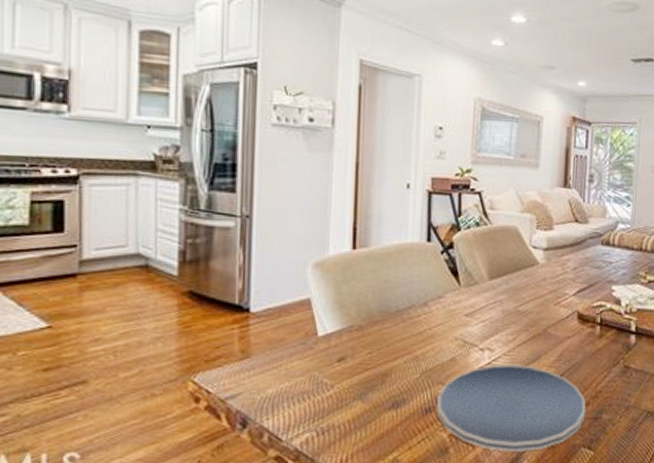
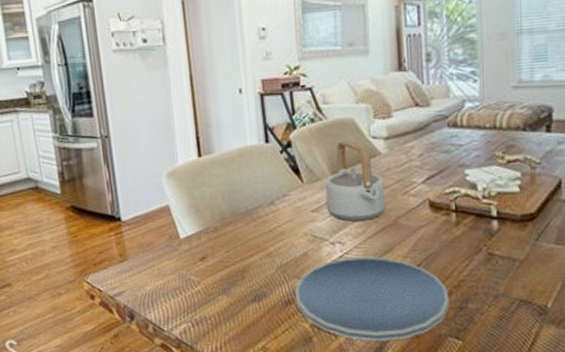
teapot: none [480,247,539,328] -> present [325,140,386,222]

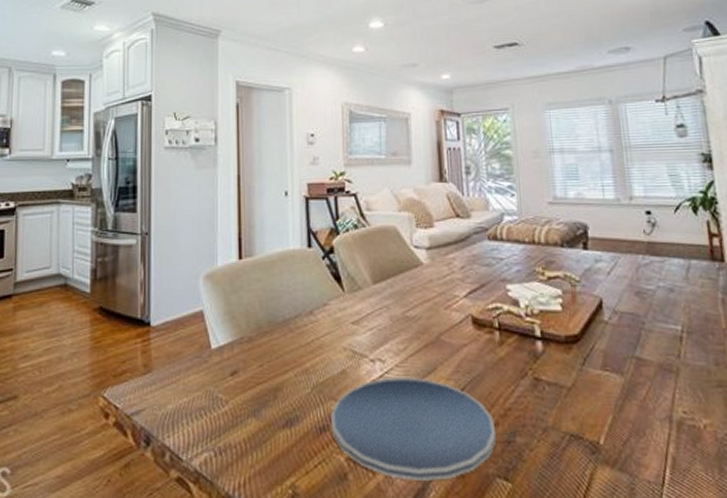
teapot: present [325,140,386,222] -> none [366,249,429,337]

